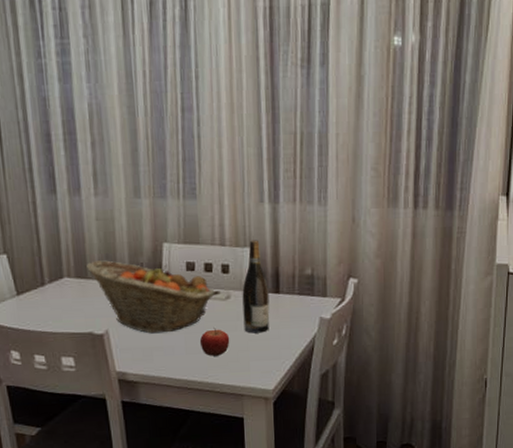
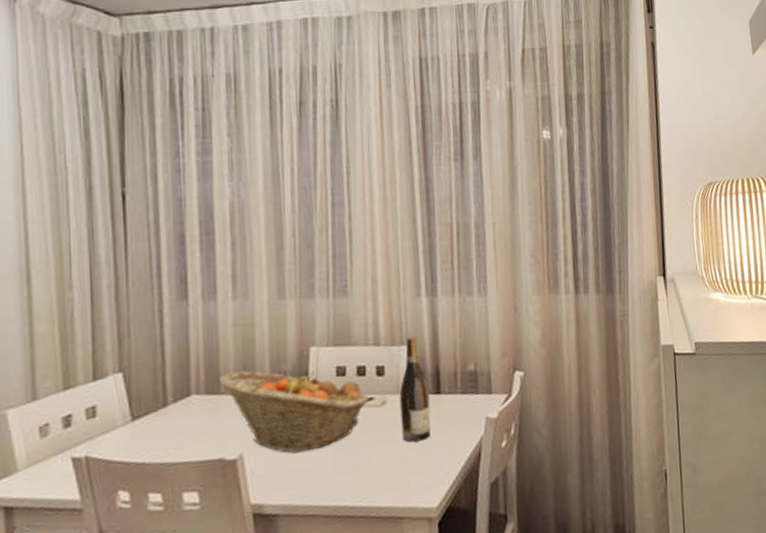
fruit: present [199,326,230,356] -> none [351,438,387,474]

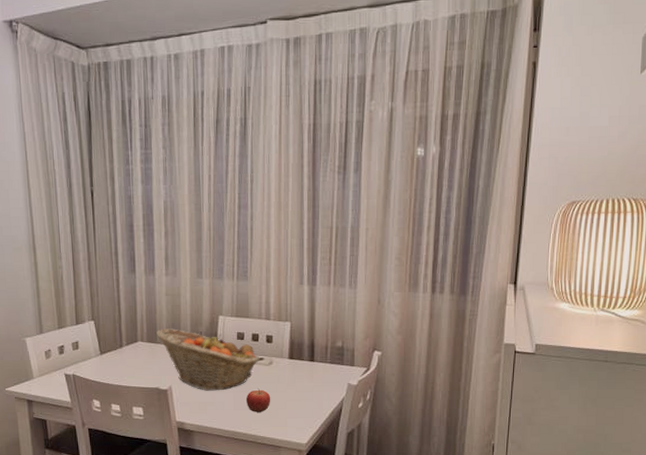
fruit: none [351,438,387,474] -> present [245,387,271,412]
wine bottle: present [399,336,431,443] -> none [283,315,305,395]

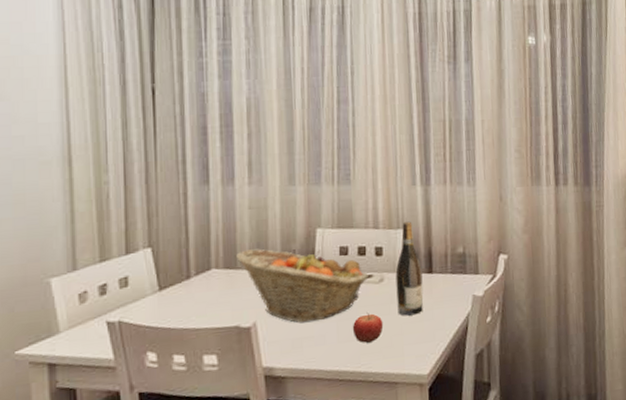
wine bottle: none [283,315,305,395] -> present [395,221,424,316]

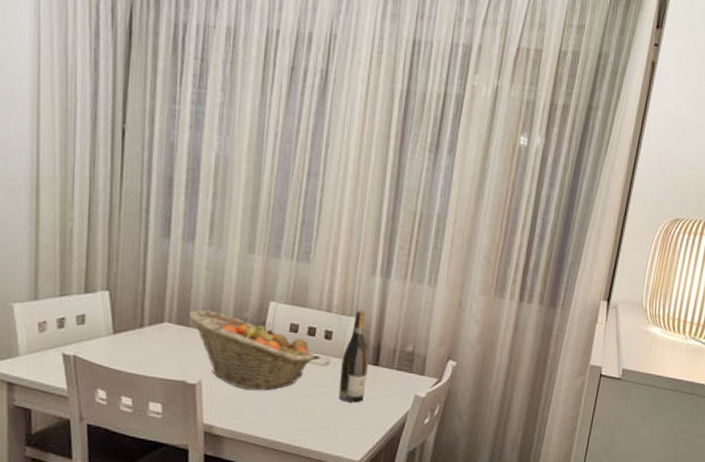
fruit: present [352,311,384,343] -> none [292,390,323,421]

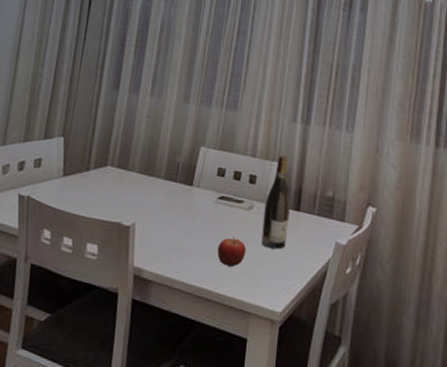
fruit basket: present [189,309,315,391] -> none [129,154,240,235]
fruit: none [292,390,323,421] -> present [217,235,247,267]

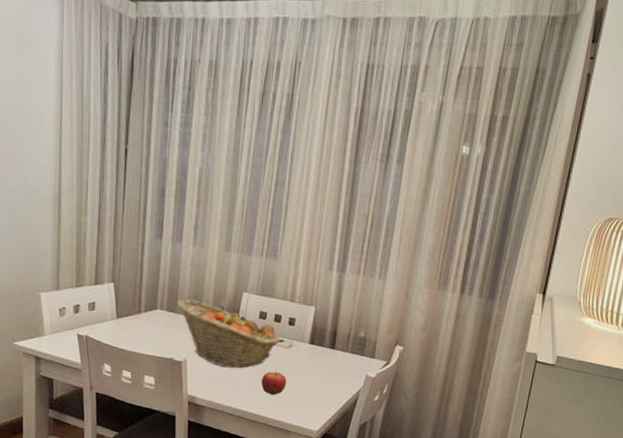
fruit basket: none [129,154,240,235] -> present [177,299,280,369]
wine bottle: present [261,155,291,249] -> none [300,300,326,381]

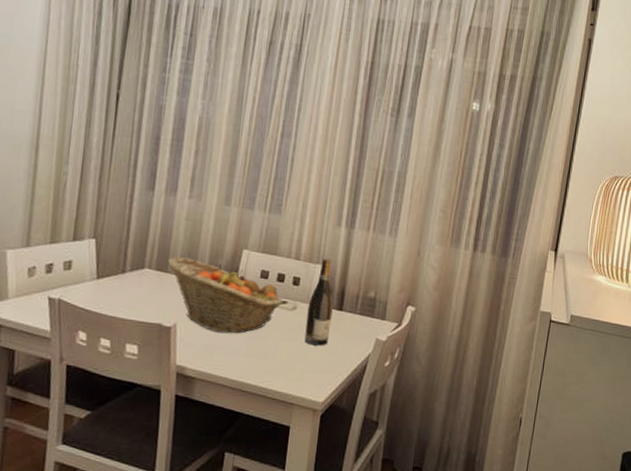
fruit: present [261,369,287,395] -> none [260,334,290,363]
wine bottle: none [300,300,326,381] -> present [304,258,334,346]

